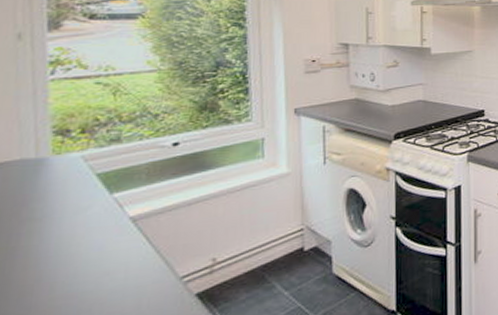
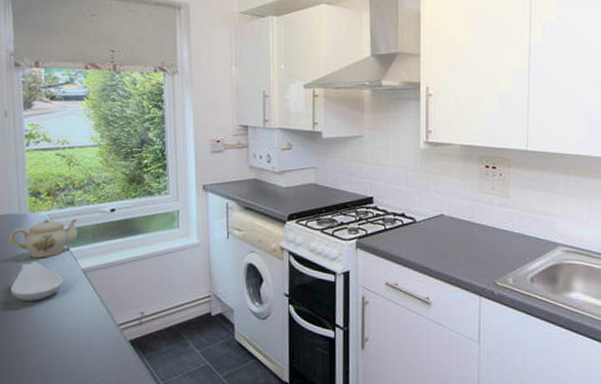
teapot: none [19,158,125,211] -> present [9,219,78,258]
spoon rest: none [19,215,103,267] -> present [10,262,64,301]

